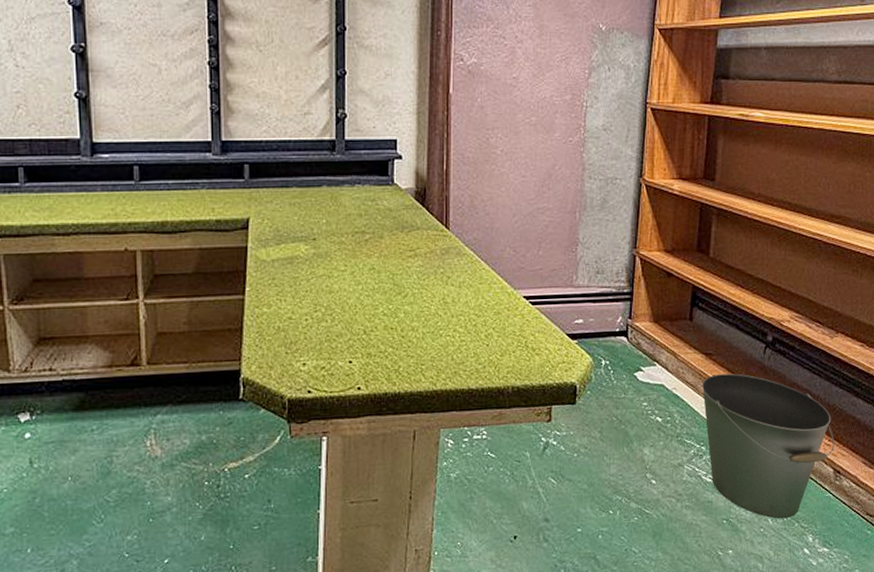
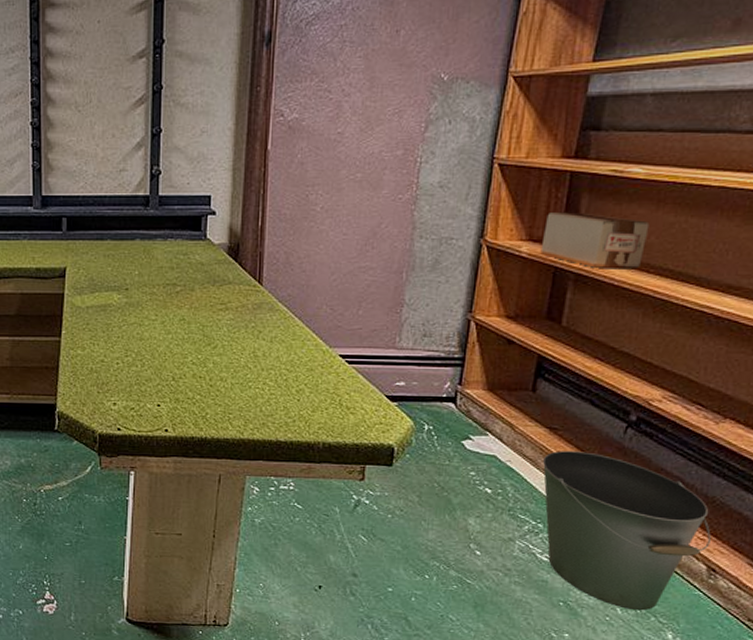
box: none [689,151,771,204] -> present [540,211,650,270]

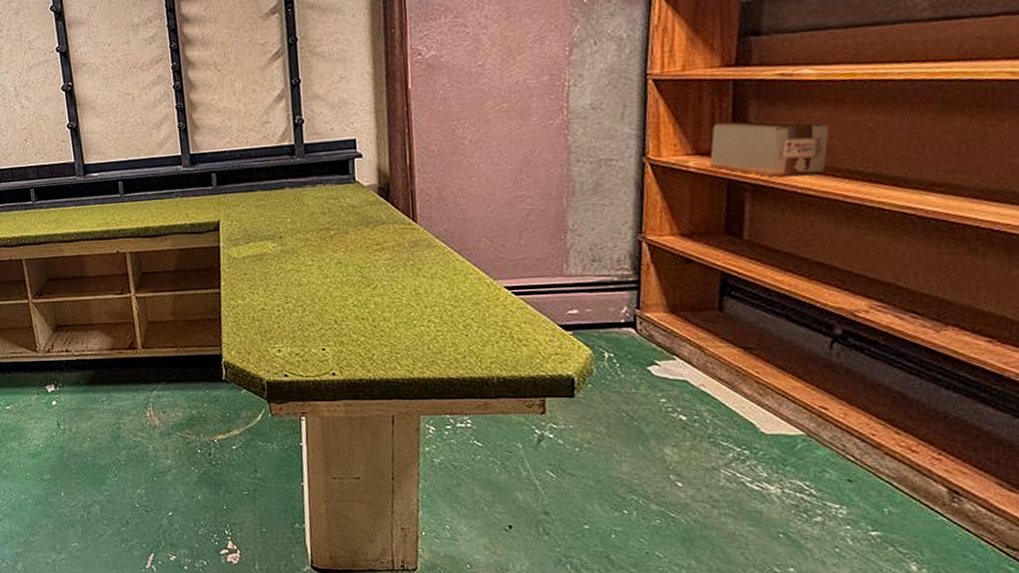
bucket: present [542,451,711,610] -> none [739,371,948,539]

